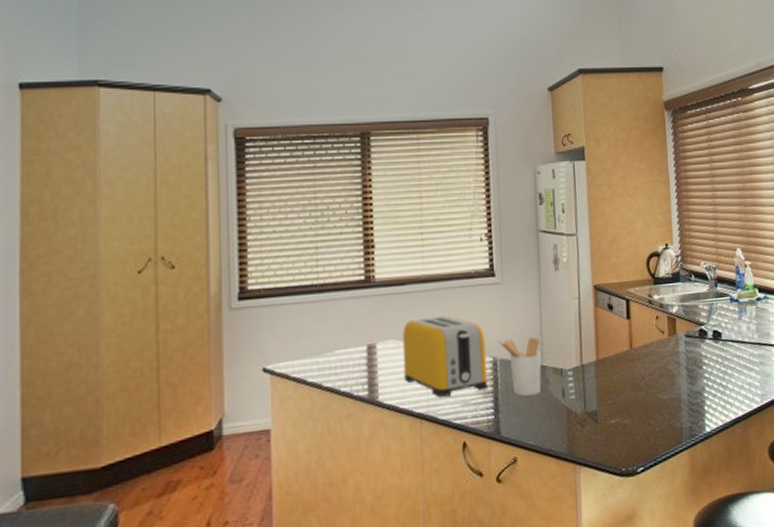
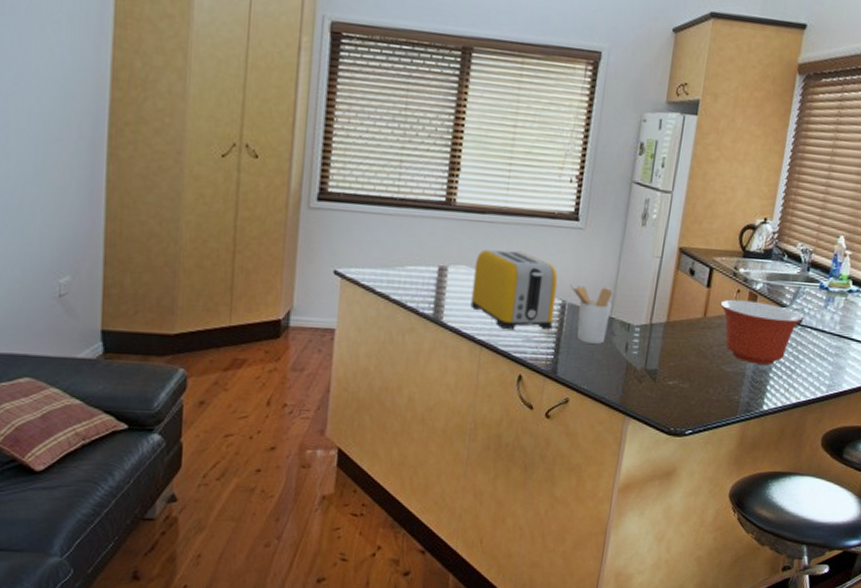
mixing bowl: none [643,324,722,387] -> present [720,299,803,365]

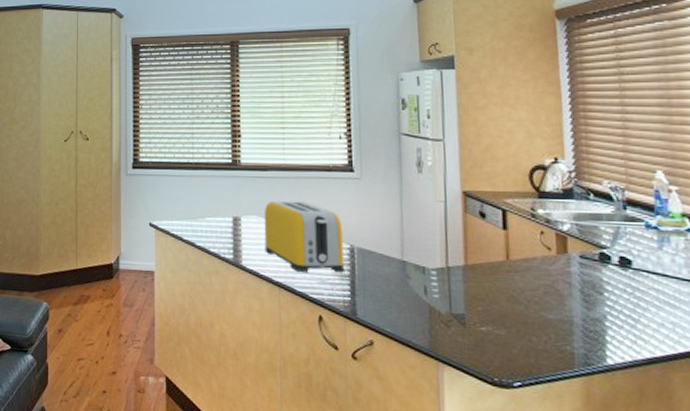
utensil holder: present [570,284,613,344] -> none [355,229,402,287]
mixing bowl: present [720,299,803,365] -> none [523,241,633,313]

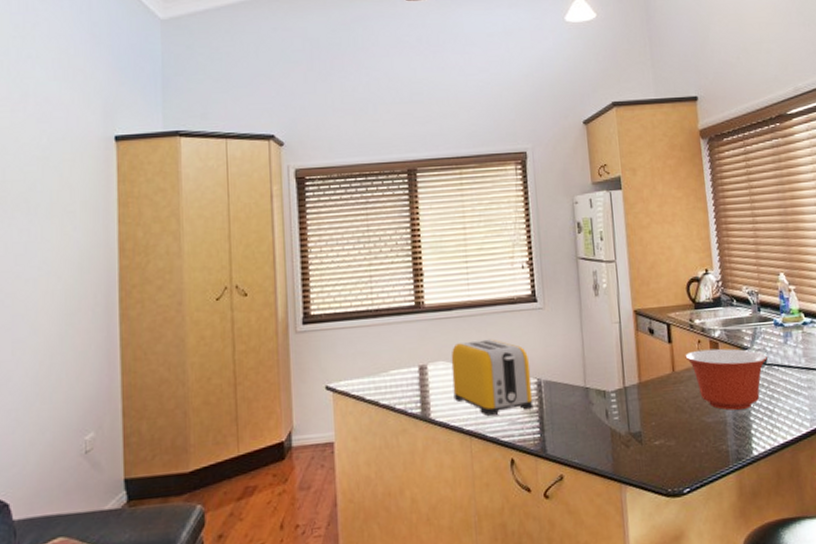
mixing bowl: none [523,241,633,313] -> present [685,348,767,411]

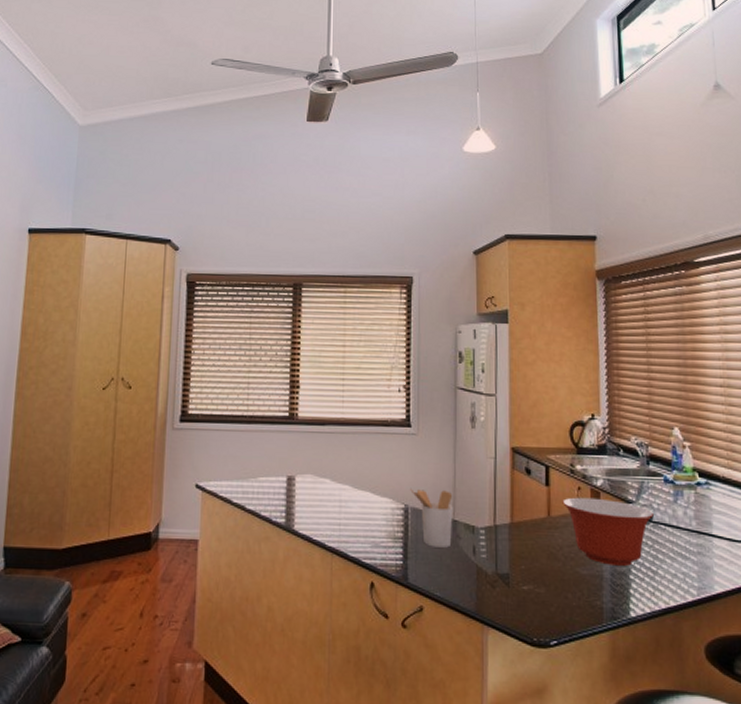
toaster: present [451,339,533,416] -> none [319,458,398,535]
utensil holder: none [541,360,585,417] -> present [410,488,453,548]

